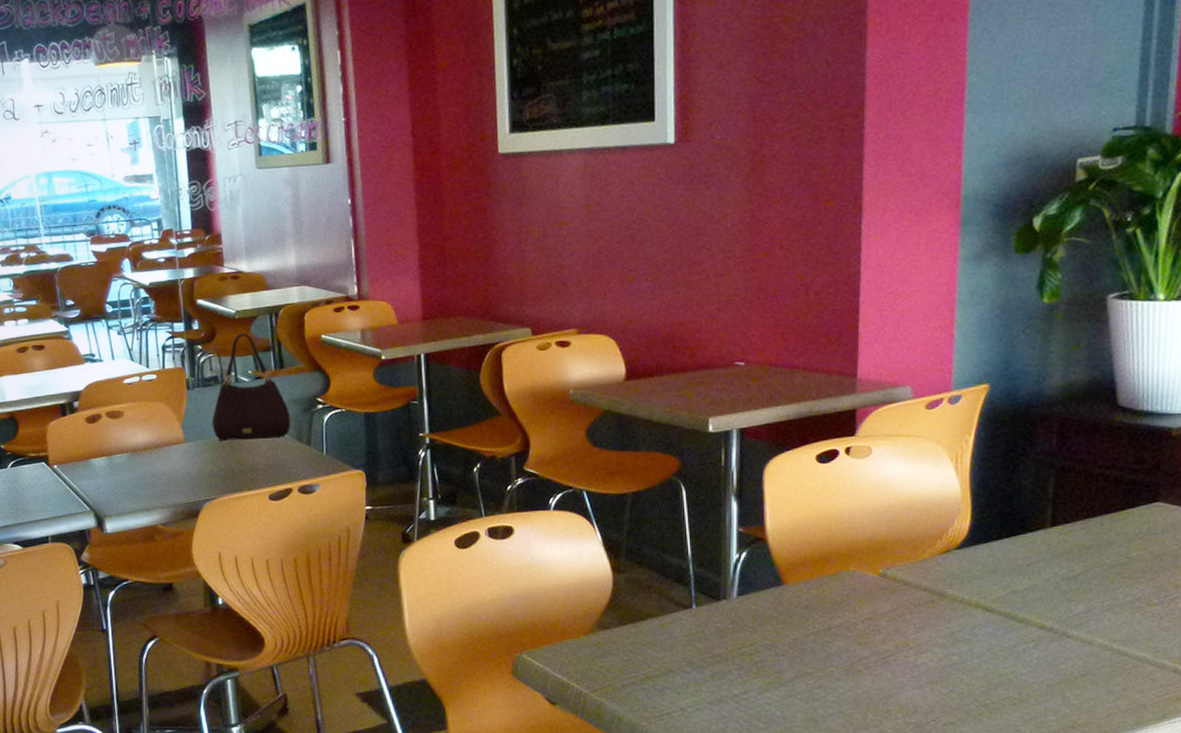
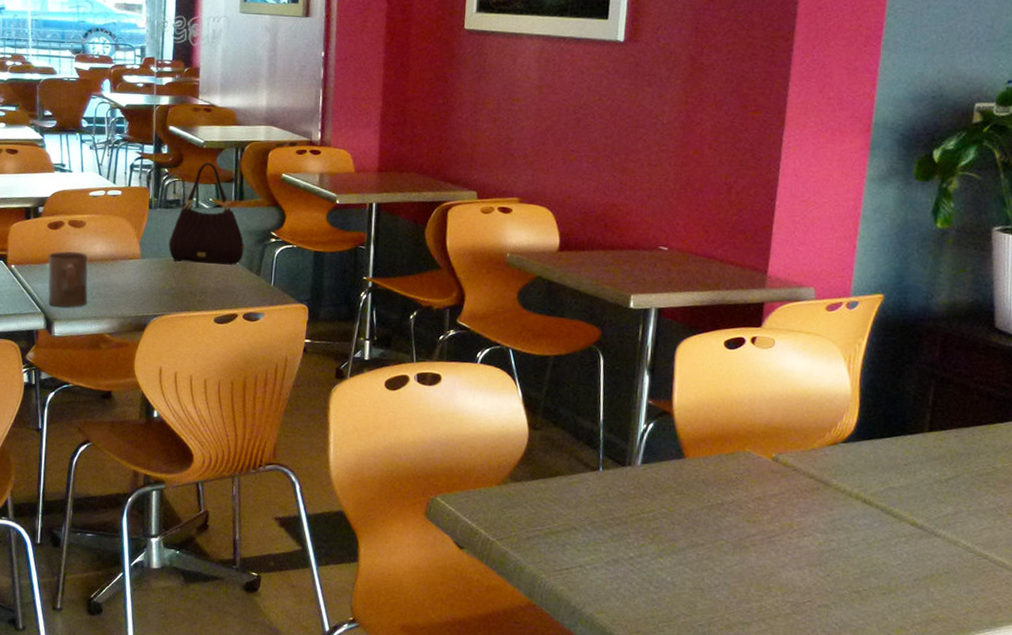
cup: none [90,443,137,503] -> present [48,251,88,308]

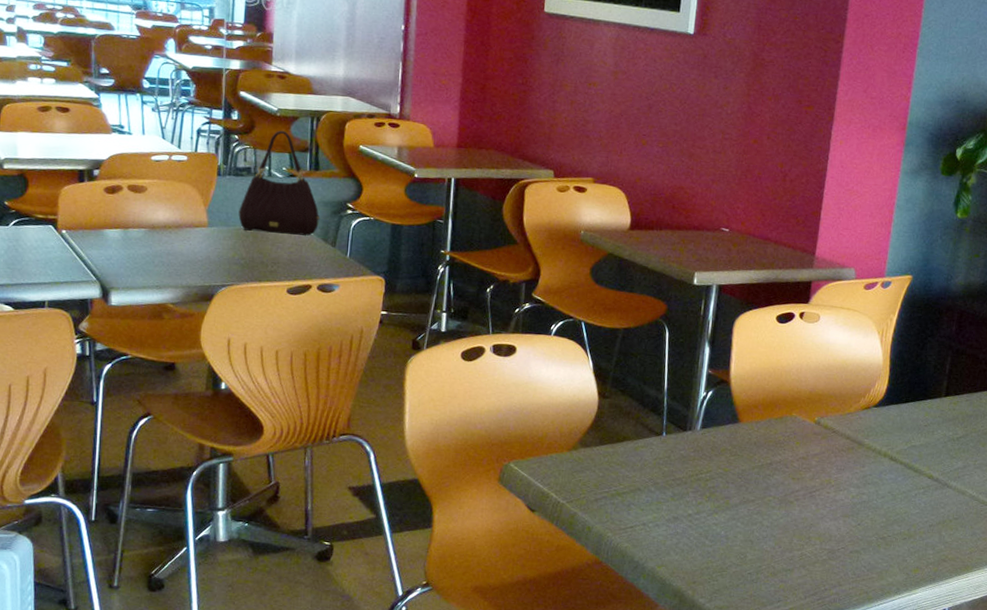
cup: present [48,251,88,308] -> none [104,217,150,276]

